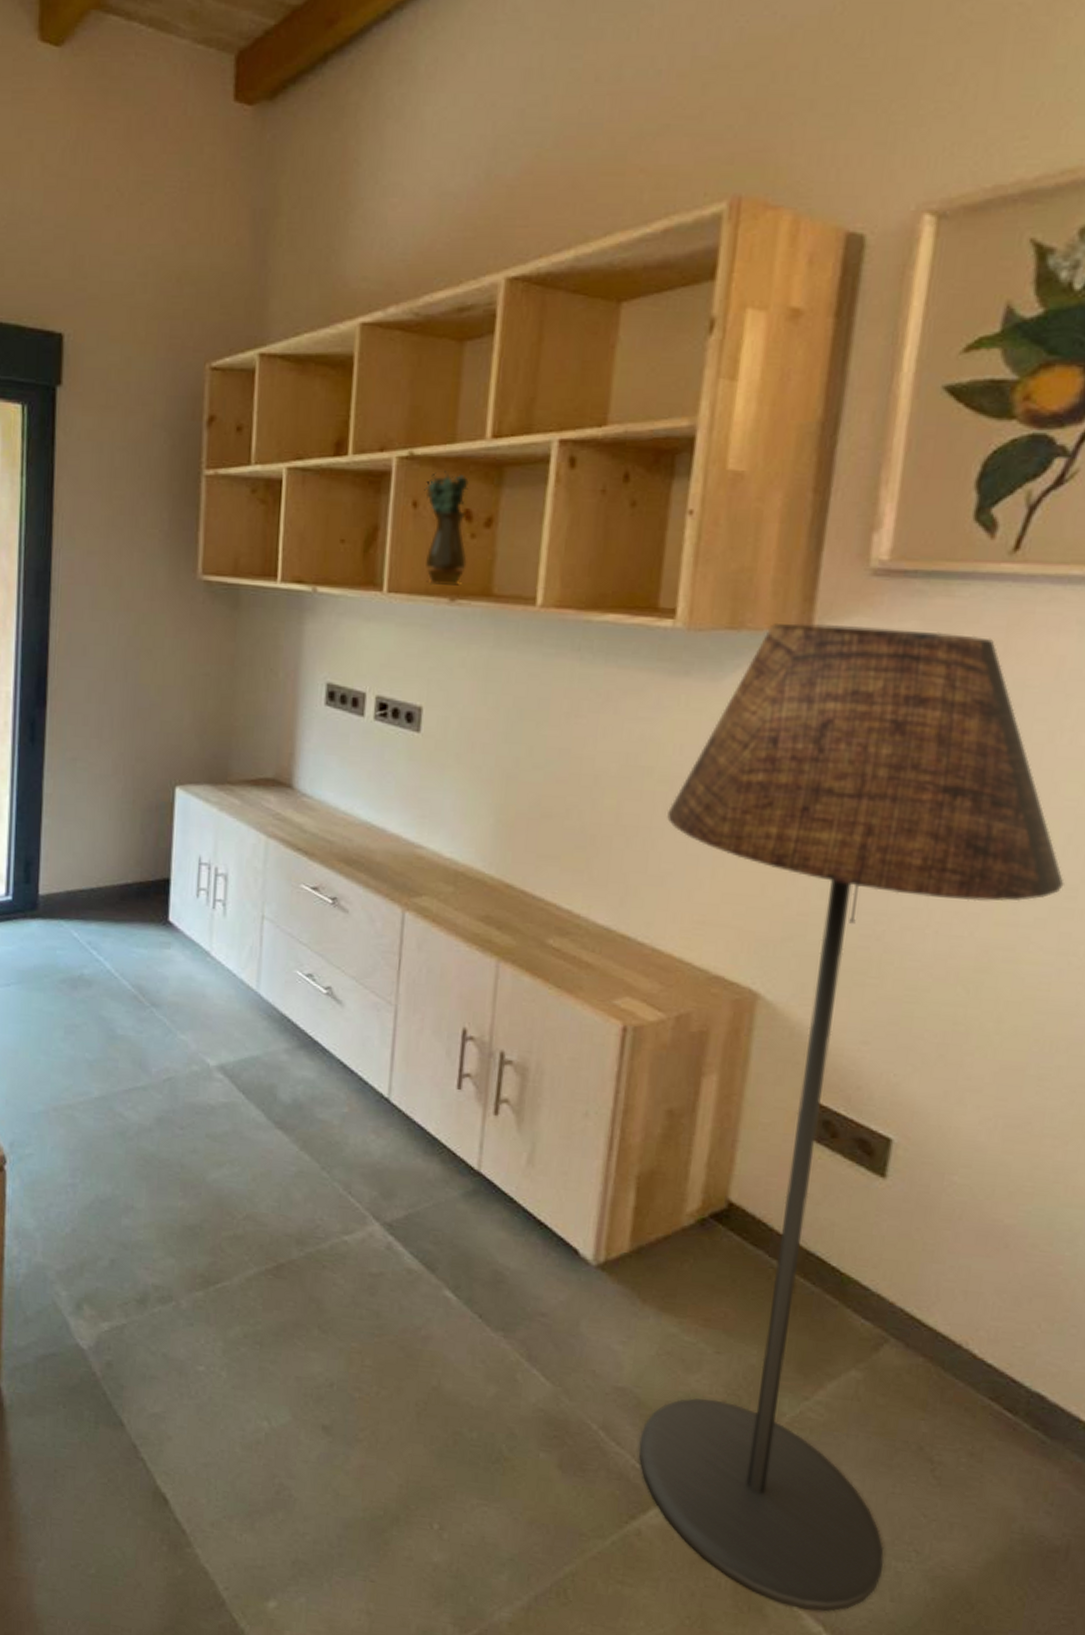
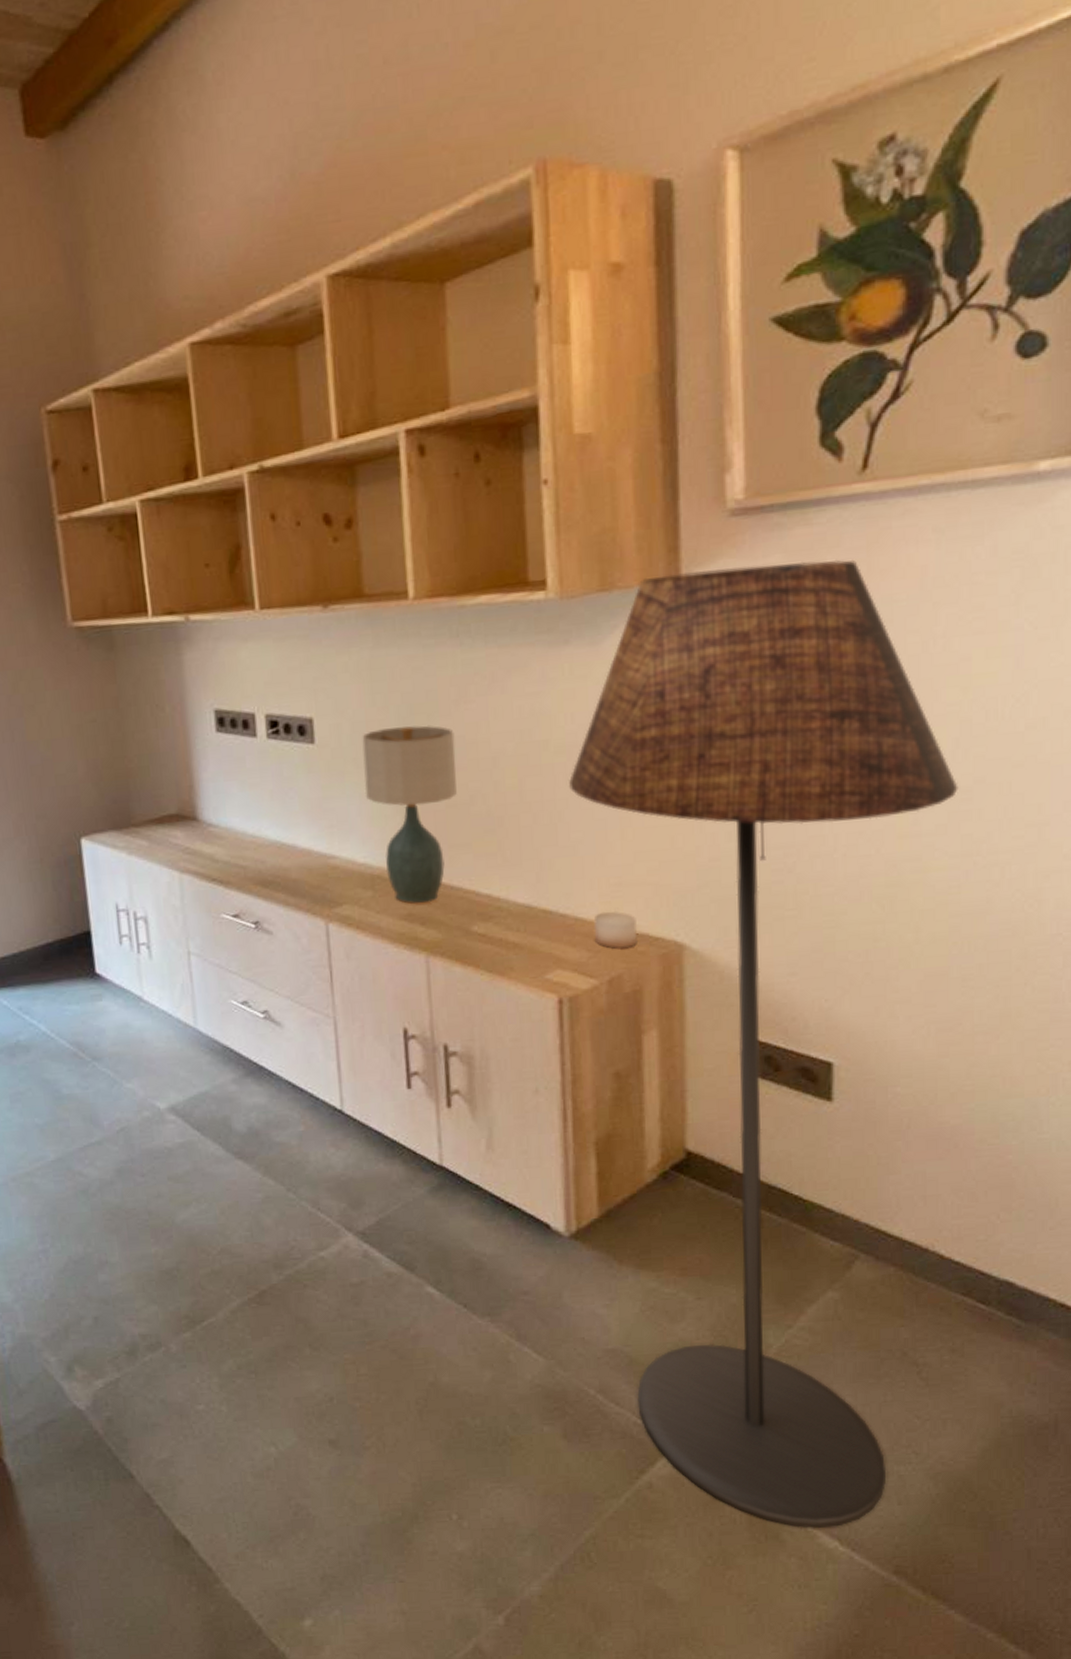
vase: present [424,470,469,585] -> none [280,478,334,594]
table lamp: none [461,729,561,908] -> present [362,725,457,904]
candle: none [668,947,714,987] -> present [594,911,637,949]

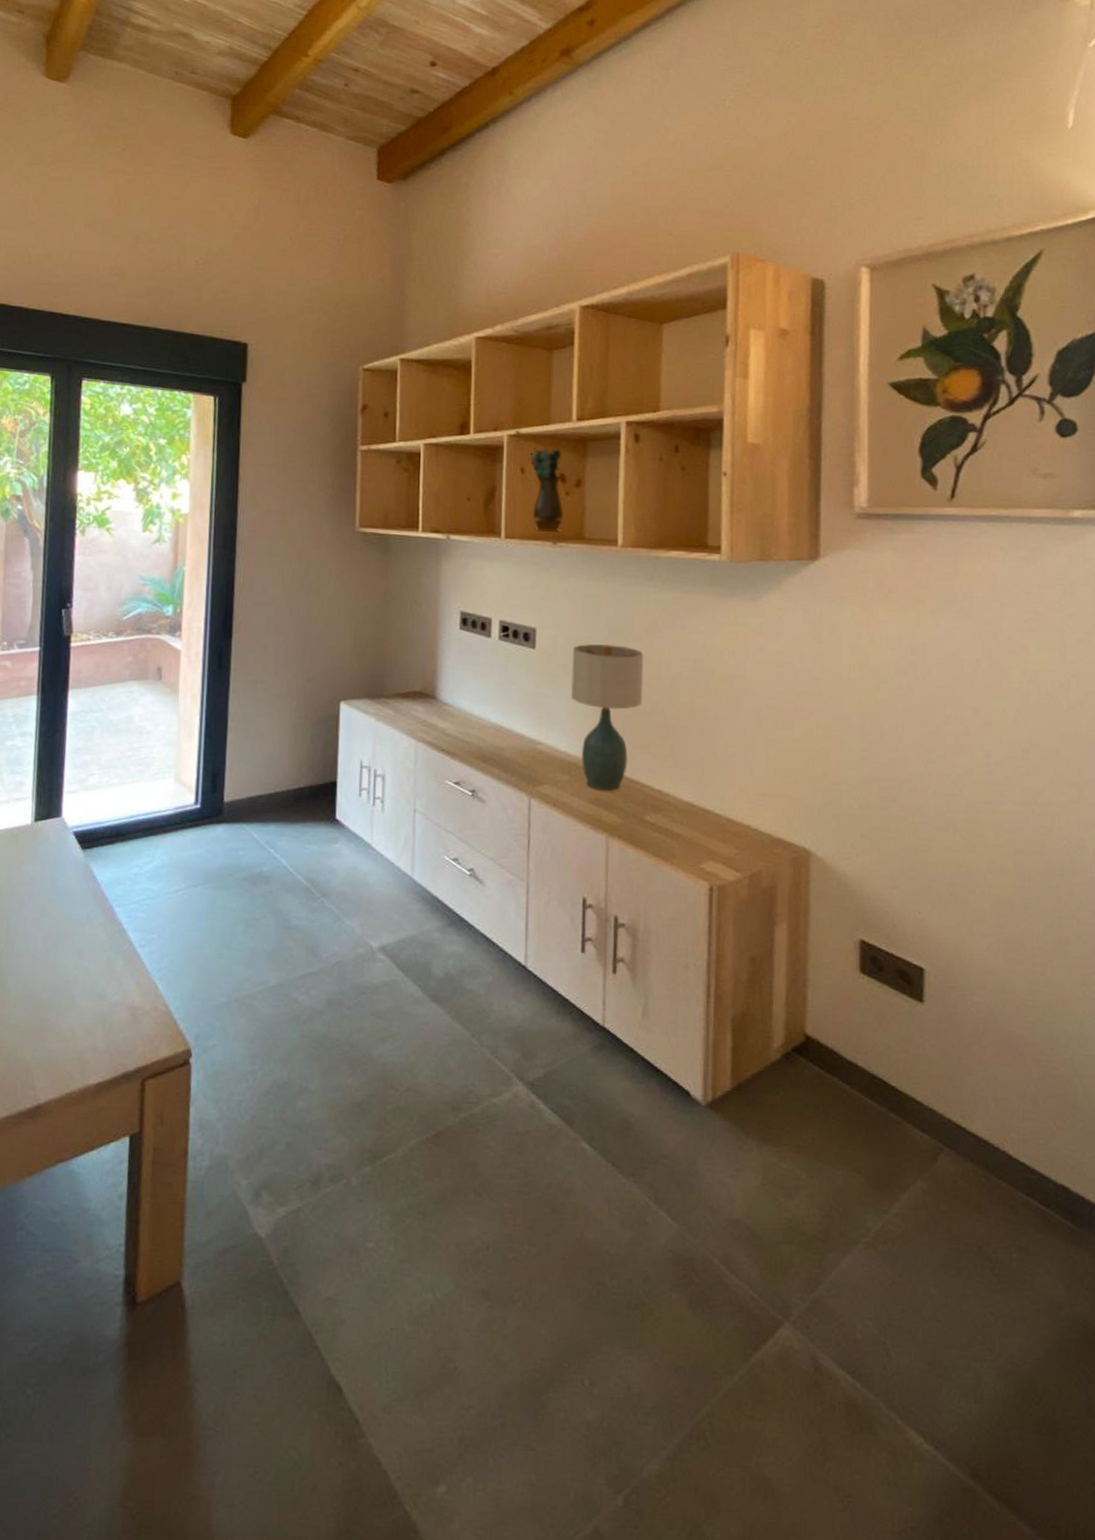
vase: none [280,478,334,594] -> present [529,444,564,532]
floor lamp: present [569,559,958,1528] -> none [729,555,1020,1422]
candle: present [594,911,637,949] -> none [741,816,774,849]

